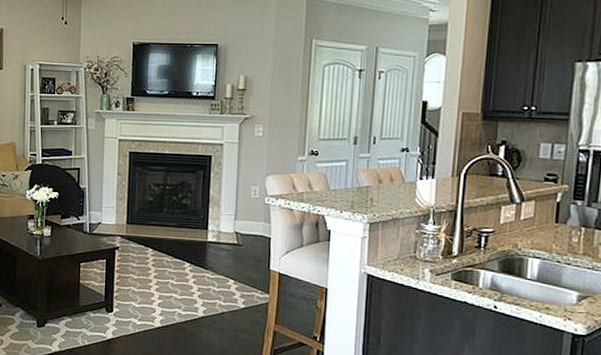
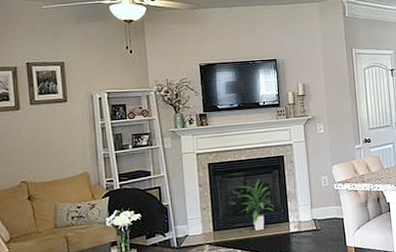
indoor plant: none [156,178,194,233] -> present [238,180,275,231]

